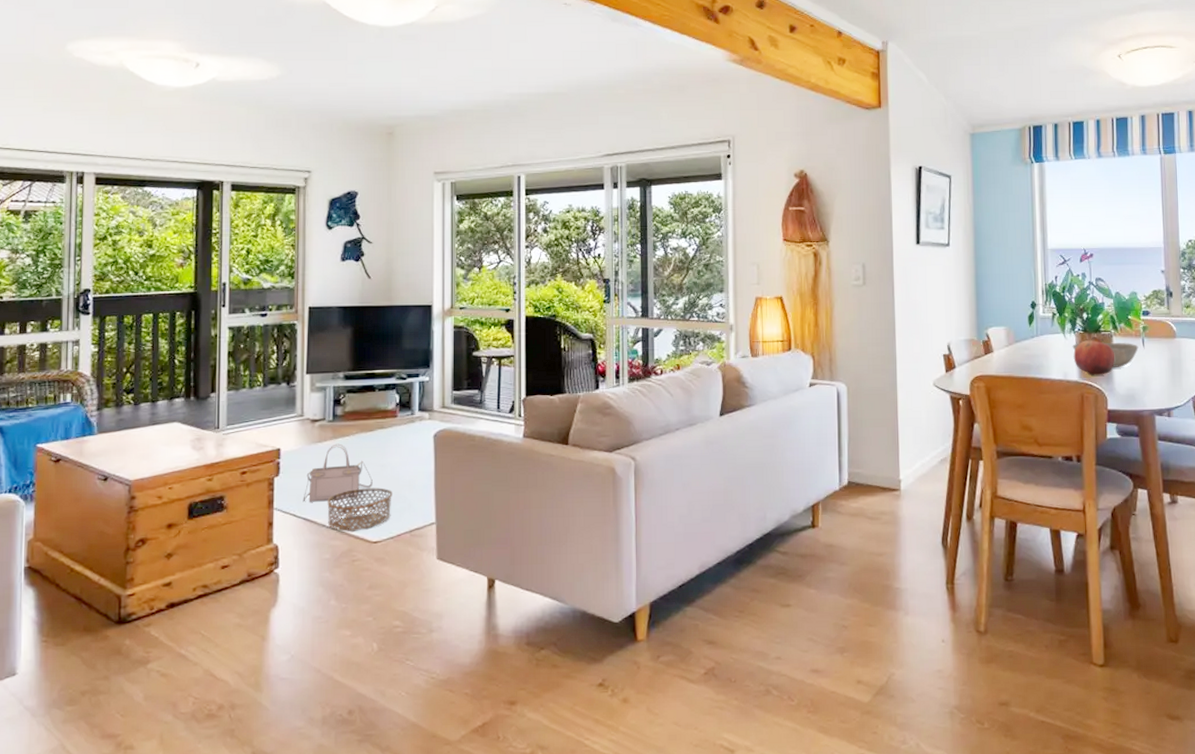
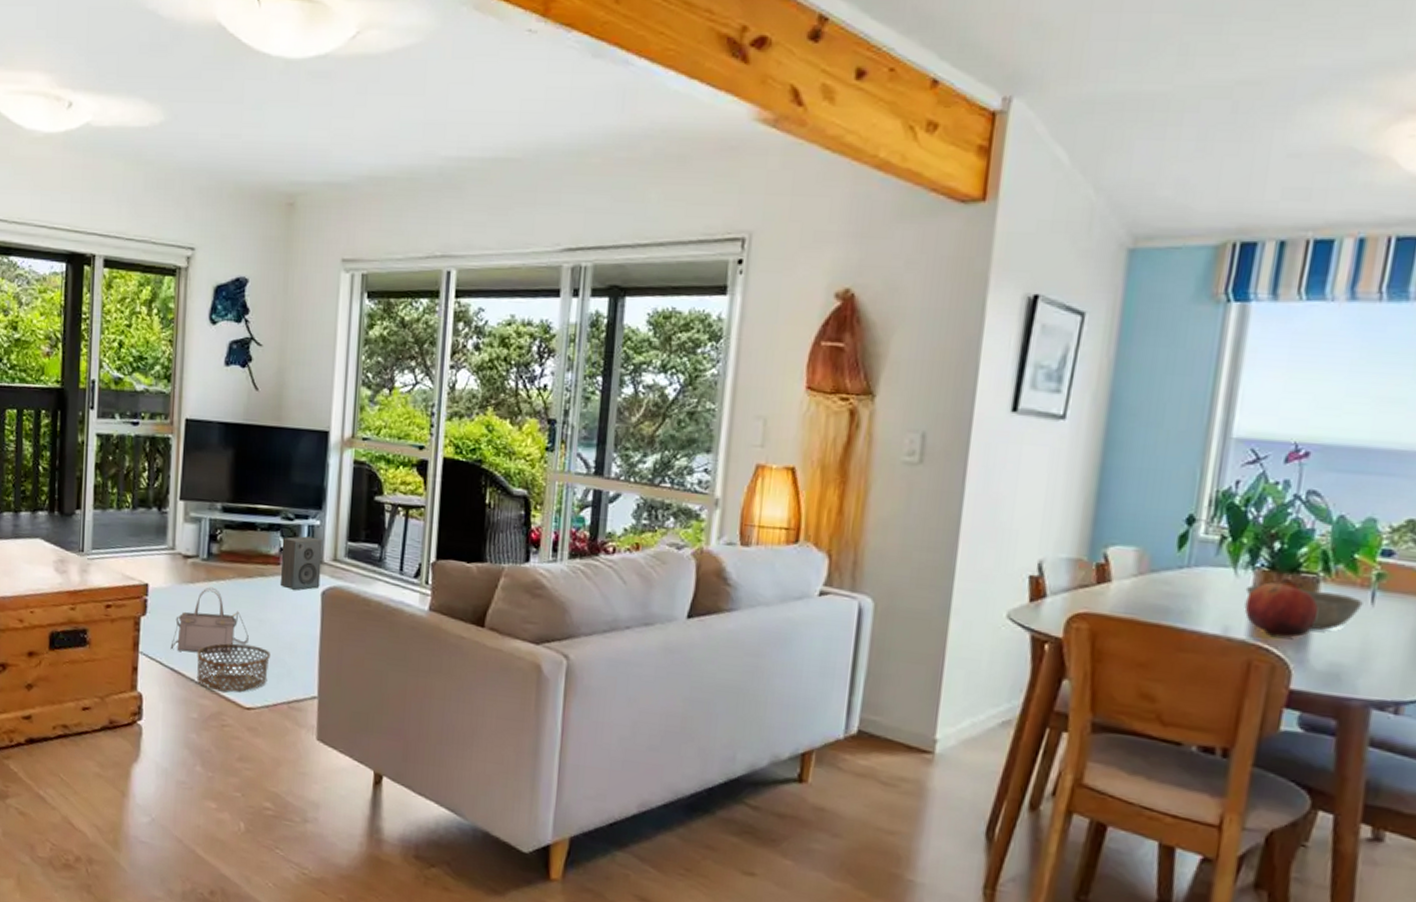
speaker: none [398,391,432,437] -> present [281,536,323,591]

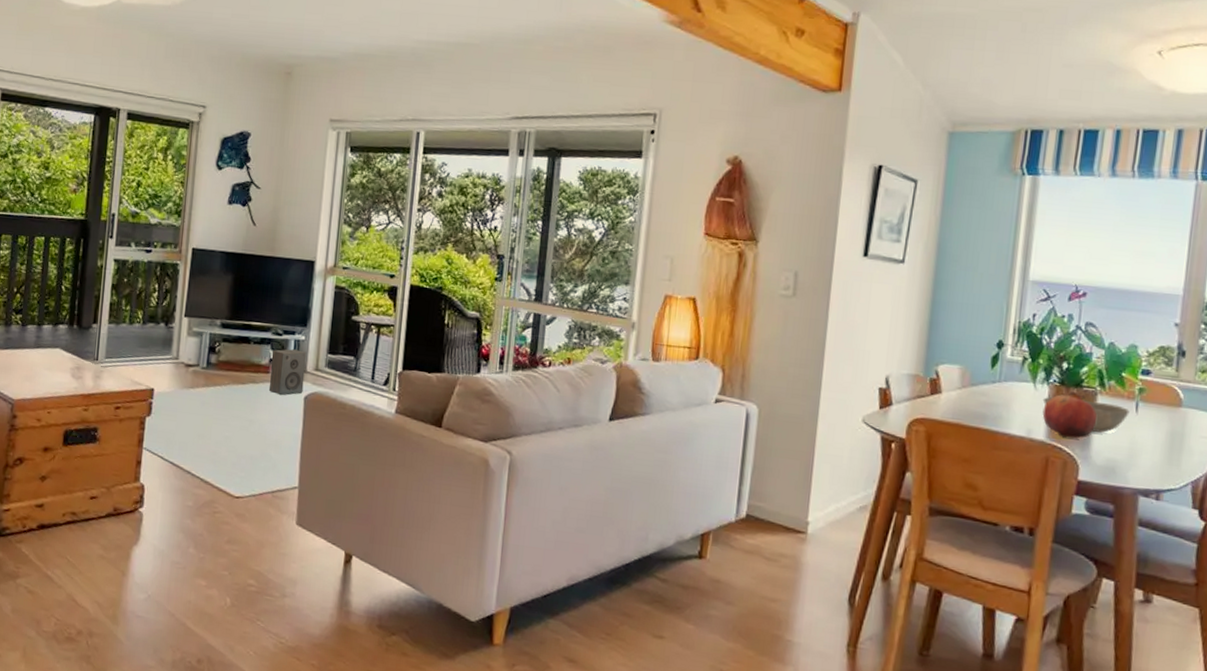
handbag: present [170,587,249,654] -> none [171,391,240,450]
basket: present [197,643,270,692] -> none [193,440,258,483]

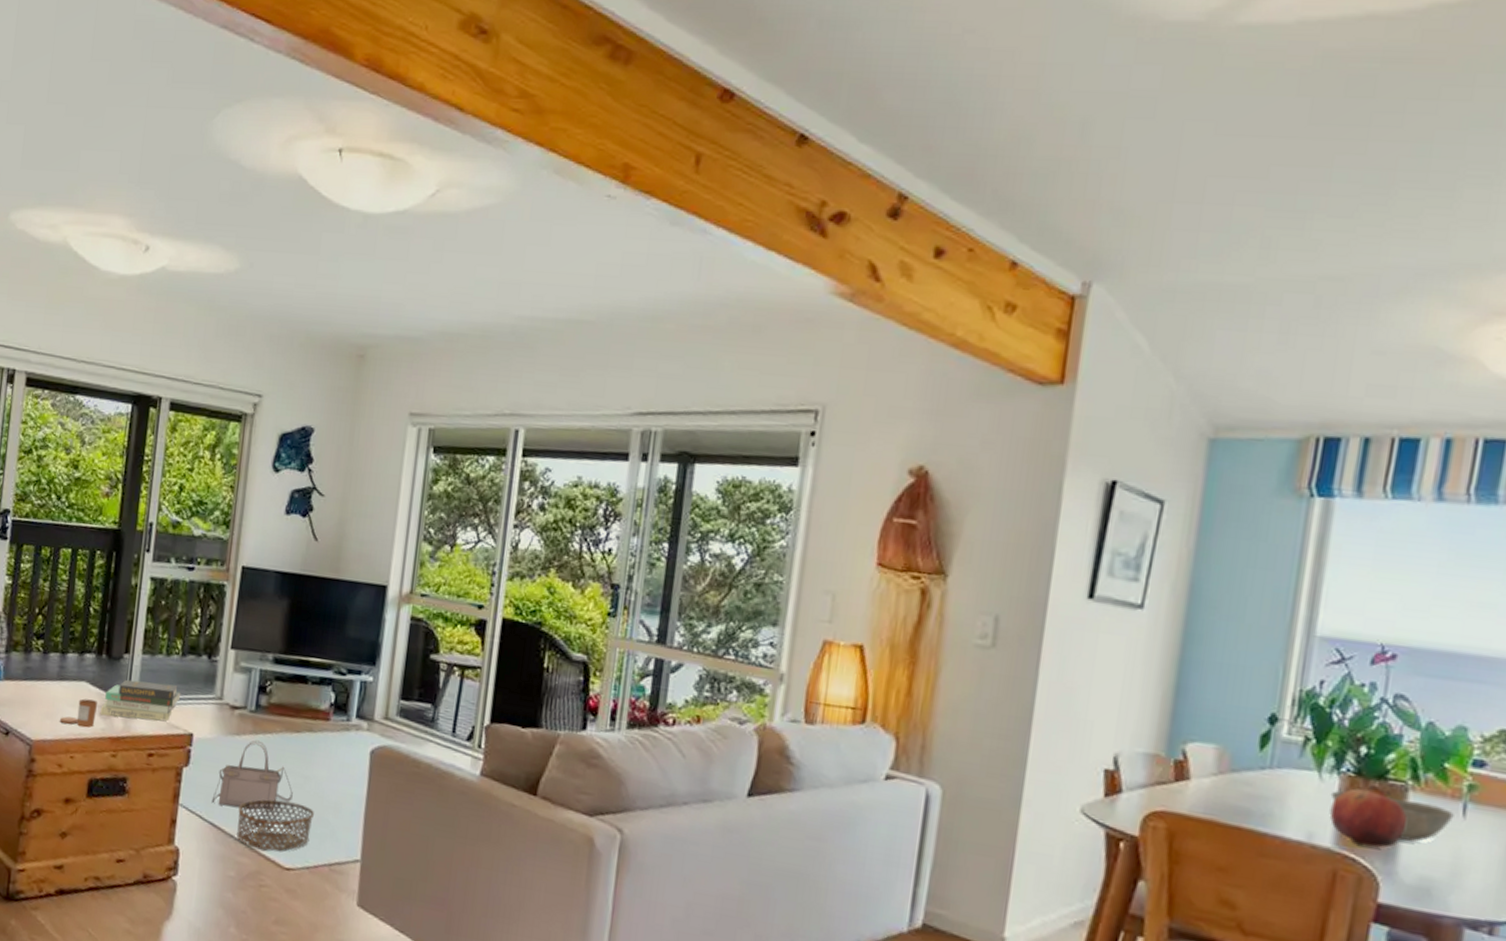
candle: none [37,363,71,387] -> present [59,698,98,728]
books: none [73,345,143,380] -> present [100,679,181,722]
handbag: none [171,391,240,450] -> present [211,740,293,811]
basket: none [193,440,258,483] -> present [236,799,314,851]
speaker: present [269,349,307,396] -> none [329,692,375,749]

